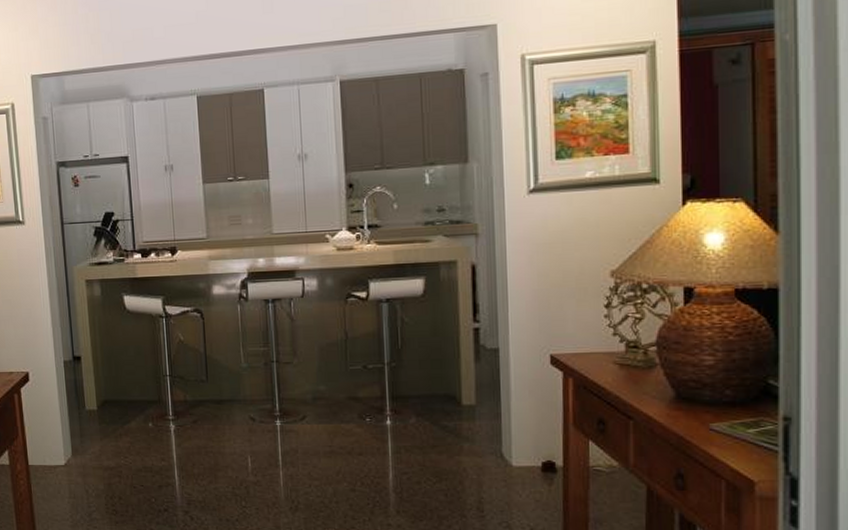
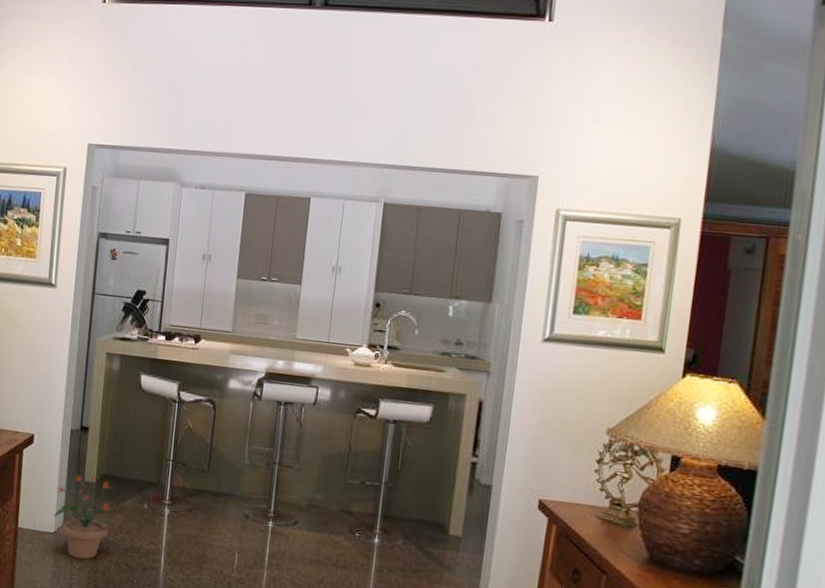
potted plant: none [60,402,122,486] -> present [54,475,114,559]

